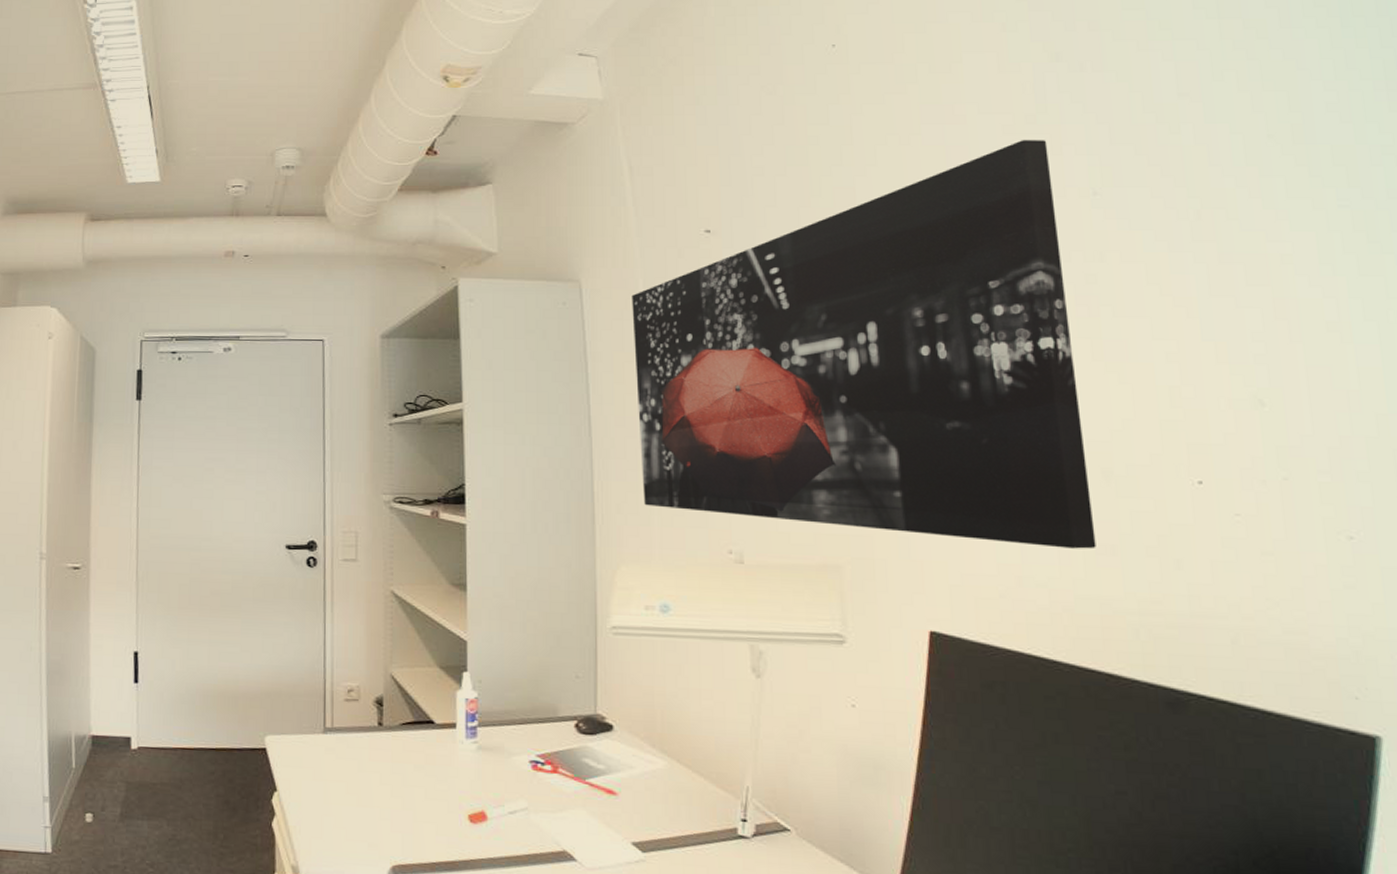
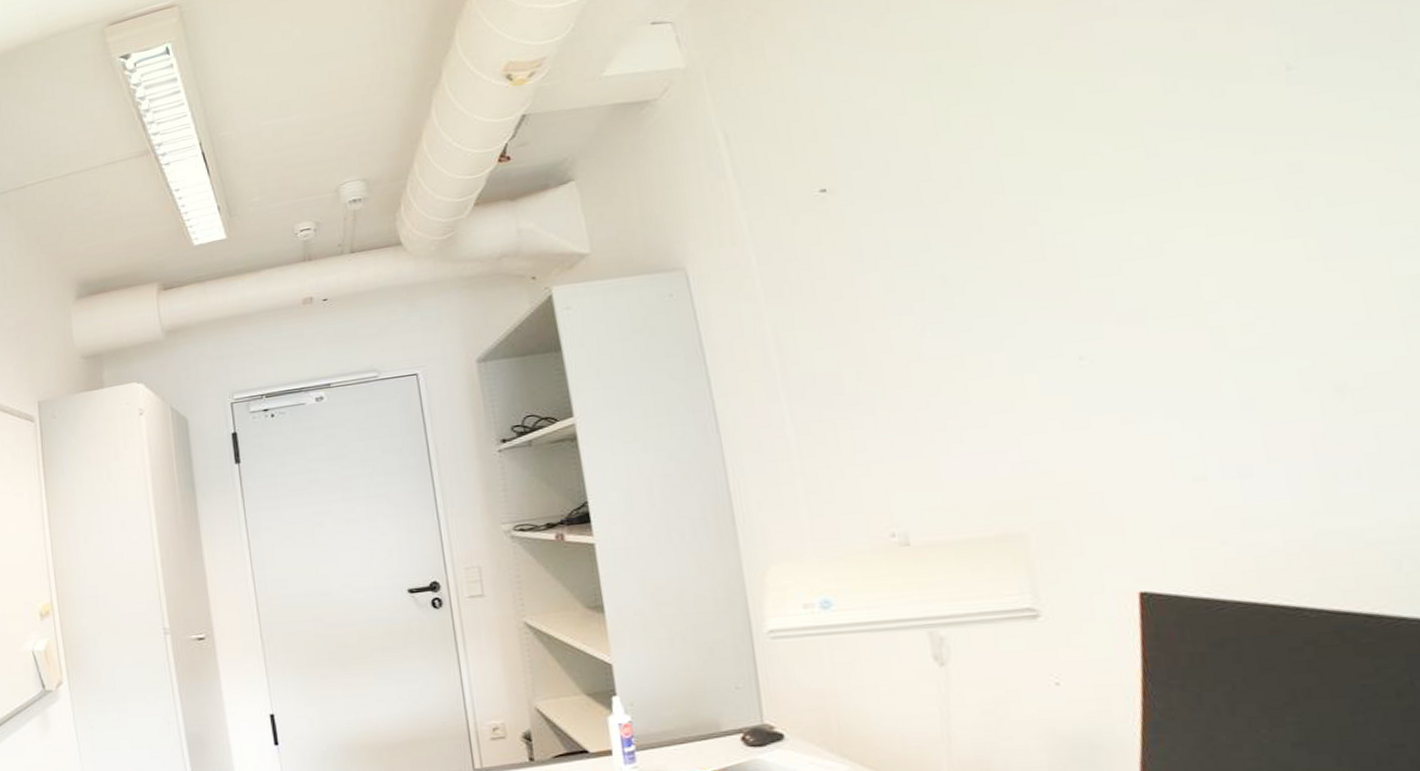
wall art: present [631,140,1096,549] -> none [745,17,1336,498]

